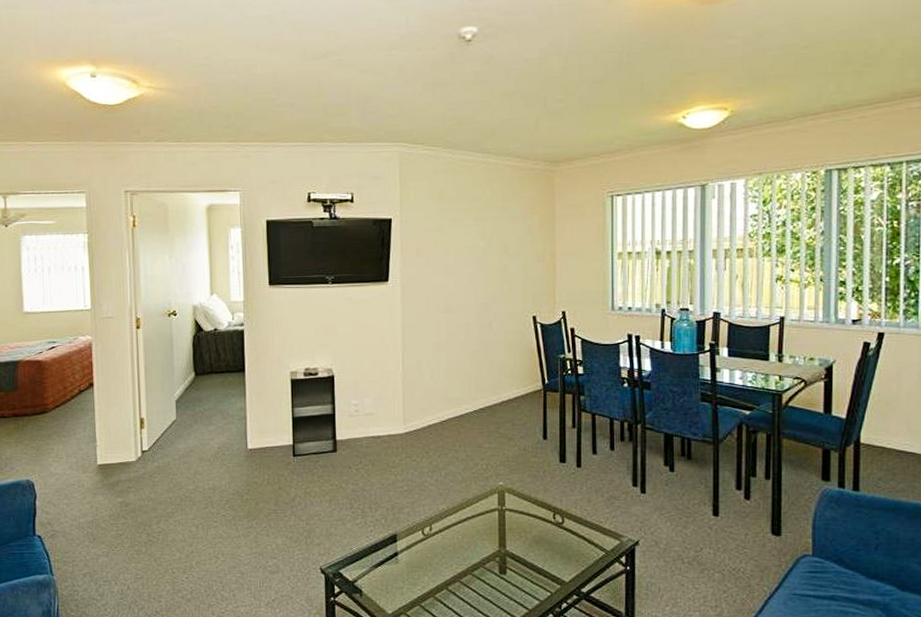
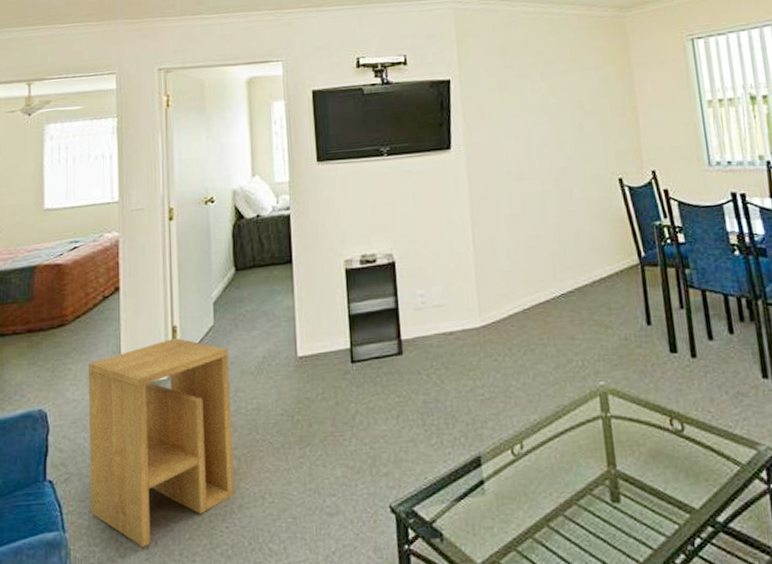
side table: none [67,428,193,589] -> present [87,337,234,547]

